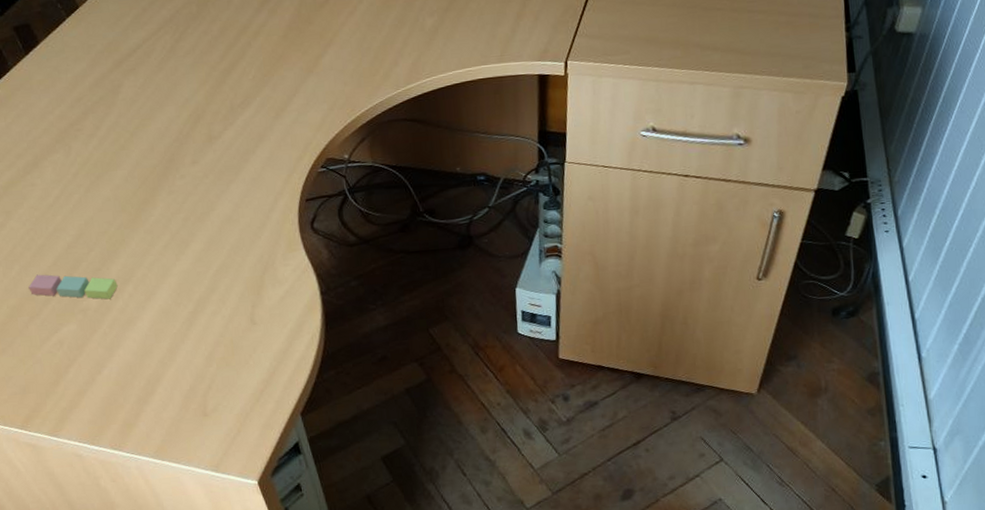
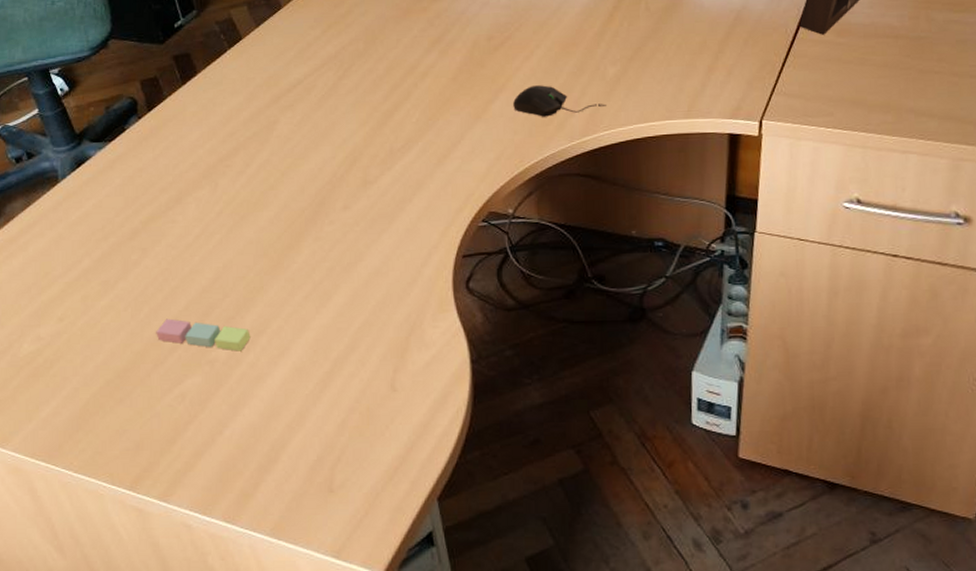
computer mouse: none [341,38,427,68] -> present [513,85,606,117]

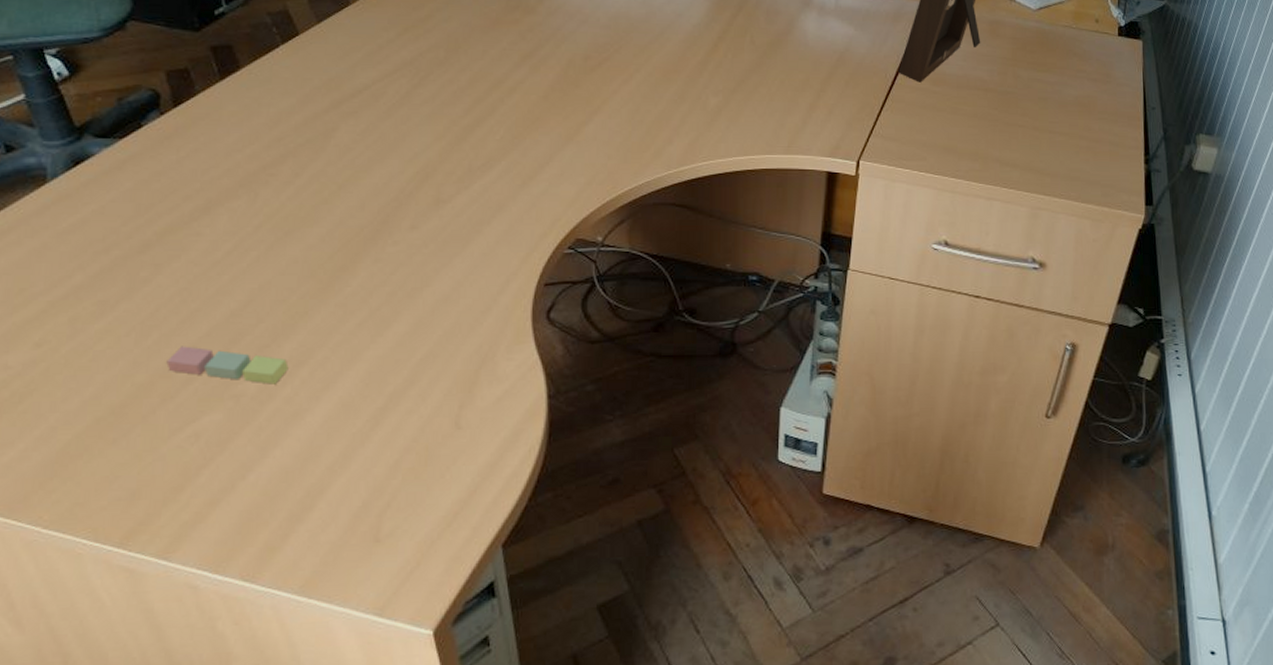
computer mouse: present [513,85,606,117] -> none [608,110,706,143]

